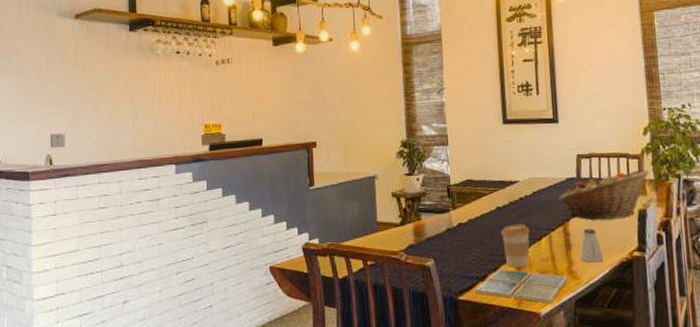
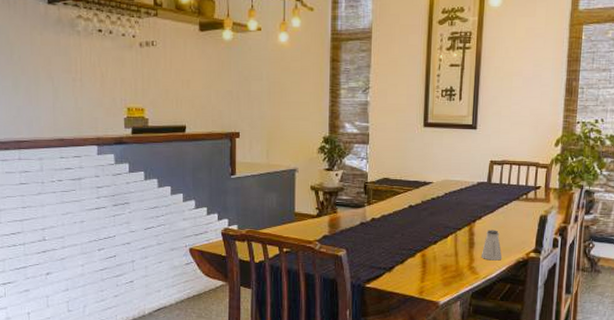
drink coaster: present [475,269,568,303] -> none [382,262,468,294]
coffee cup: present [501,224,530,268] -> none [411,222,438,261]
fruit basket: present [558,169,650,221] -> none [467,178,556,223]

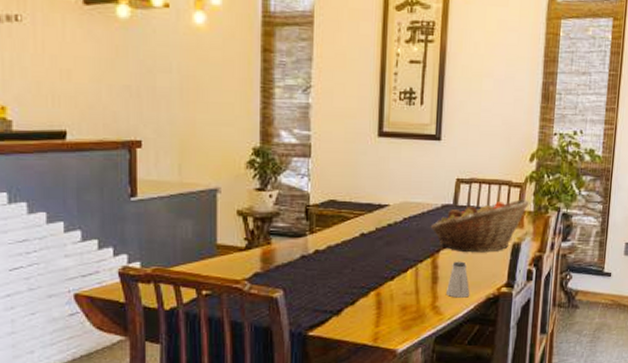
fruit basket: none [467,178,556,223] -> present [430,199,530,253]

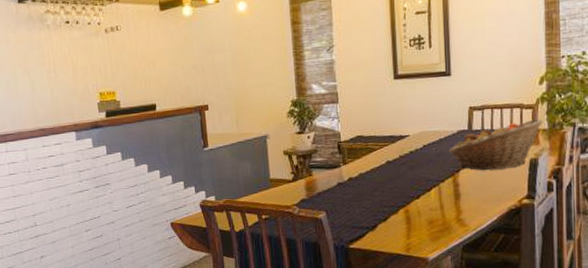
saltshaker: present [445,261,470,298] -> none [468,178,492,211]

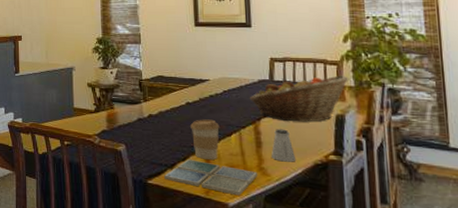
drink coaster: none [366,219,457,249] -> present [164,159,258,196]
coffee cup: none [391,176,419,217] -> present [190,119,219,160]
saltshaker: none [468,178,492,211] -> present [271,129,297,162]

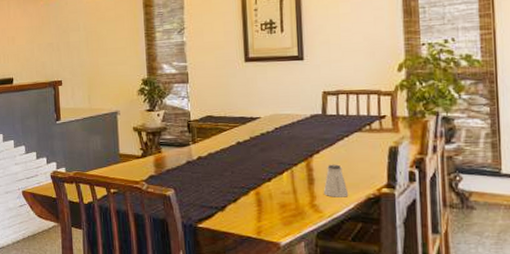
drink coaster: present [164,159,258,196] -> none [215,201,310,234]
coffee cup: present [190,119,219,160] -> none [241,158,271,199]
fruit basket: present [249,75,350,122] -> none [301,106,404,157]

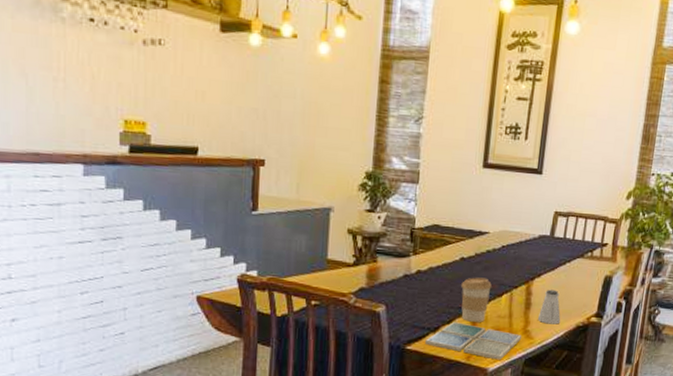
drink coaster: none [215,201,310,234] -> present [425,322,522,360]
coffee cup: none [241,158,271,199] -> present [461,277,492,322]

